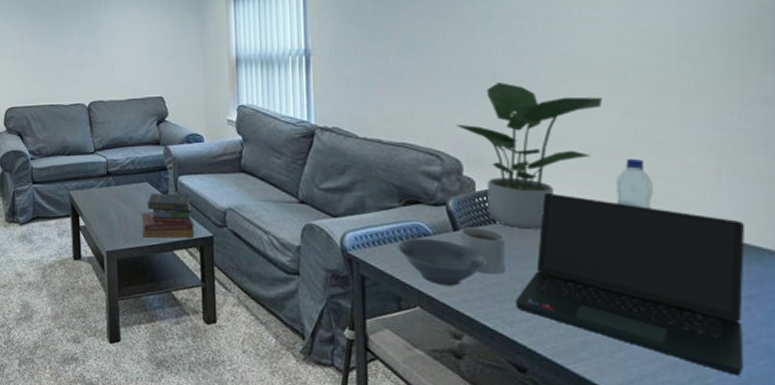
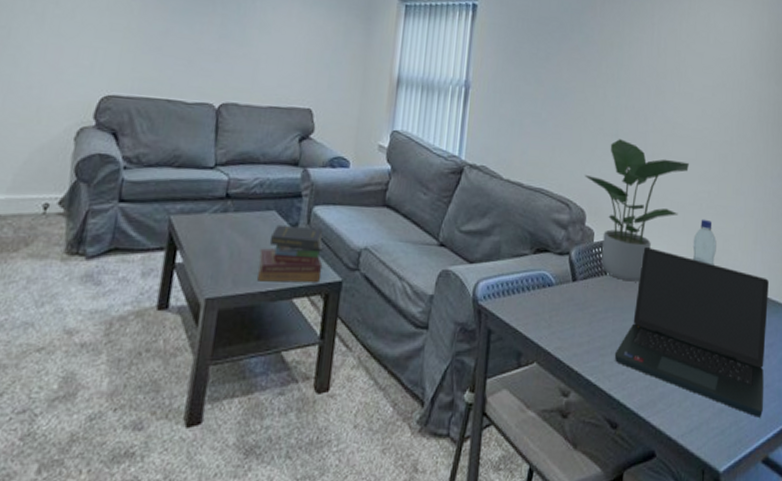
bowl: present [397,238,488,286] -> none [524,288,597,339]
mug: present [459,227,506,274] -> none [576,278,613,327]

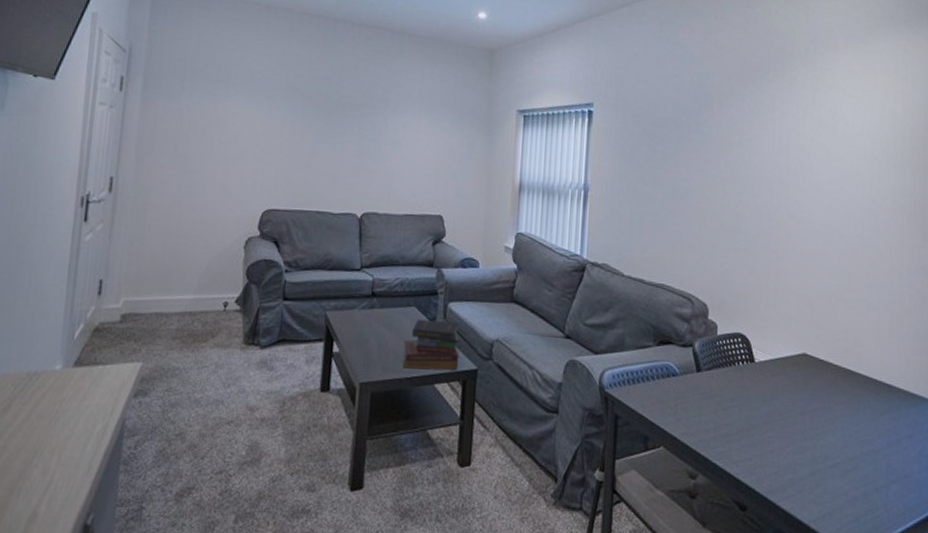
potted plant: present [585,139,689,282] -> none [707,235,816,373]
laptop: present [614,246,769,418] -> none [741,339,906,507]
bottle: present [692,219,717,266] -> none [821,312,848,358]

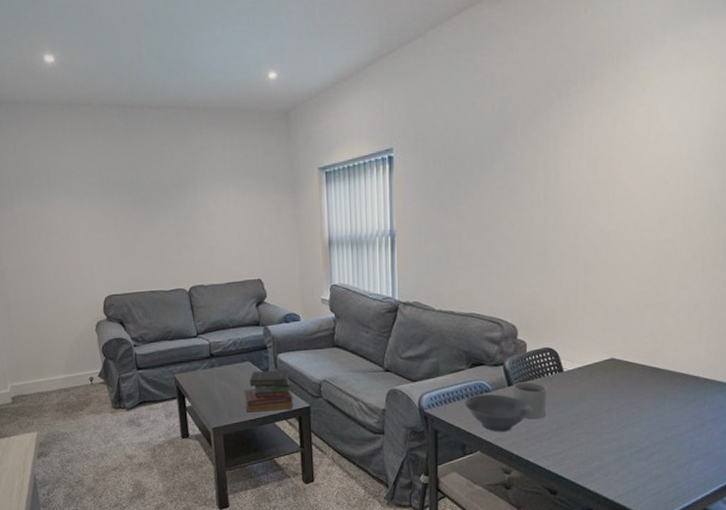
bowl: none [649,378,723,426] -> present [464,394,533,432]
mug: none [701,369,738,415] -> present [512,382,548,420]

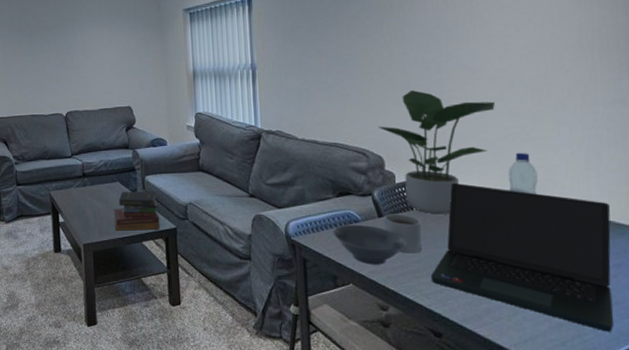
potted plant: none [515,257,625,381] -> present [379,90,495,214]
laptop: none [551,349,714,479] -> present [430,182,613,332]
bottle: none [629,317,656,358] -> present [507,152,538,195]

